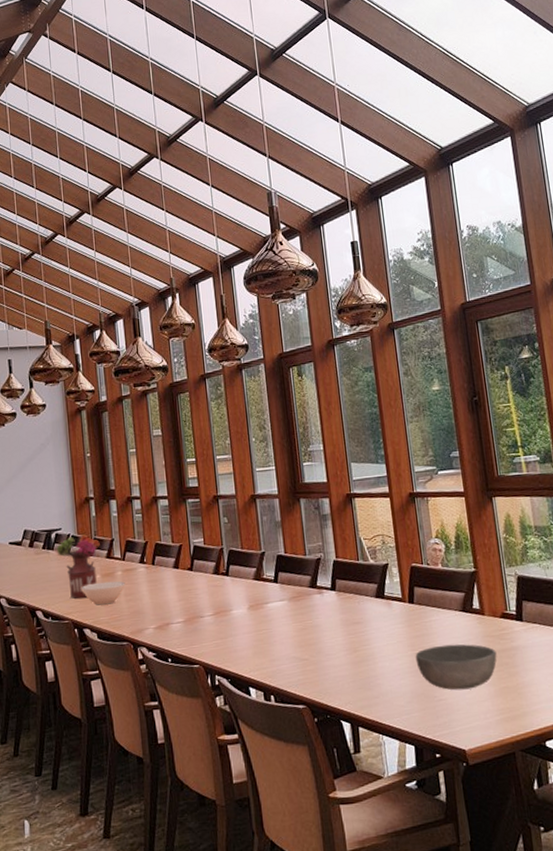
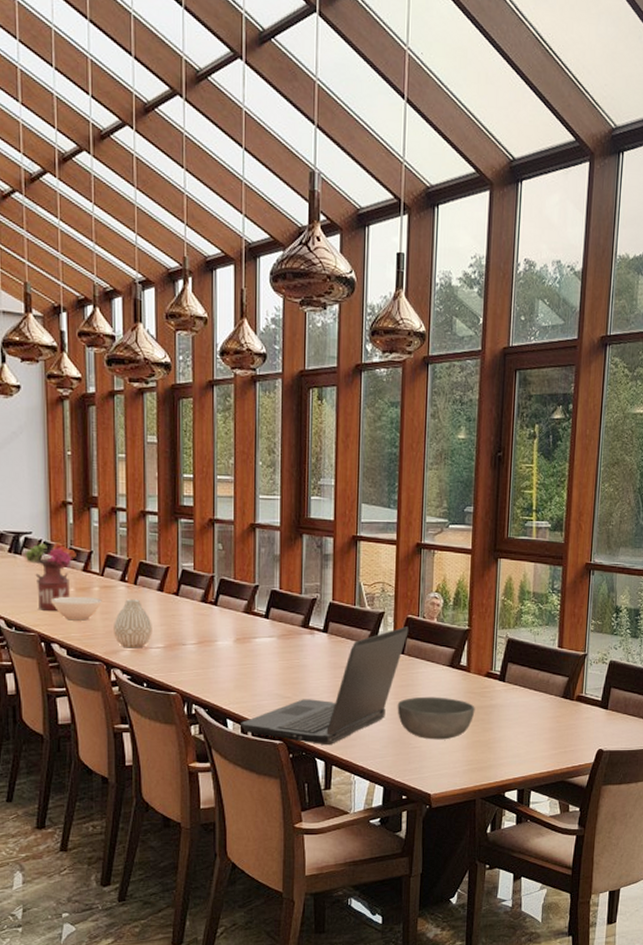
vase: none [137,578,172,626] -> present [114,599,152,649]
laptop computer: none [263,575,415,706] -> present [241,627,409,746]

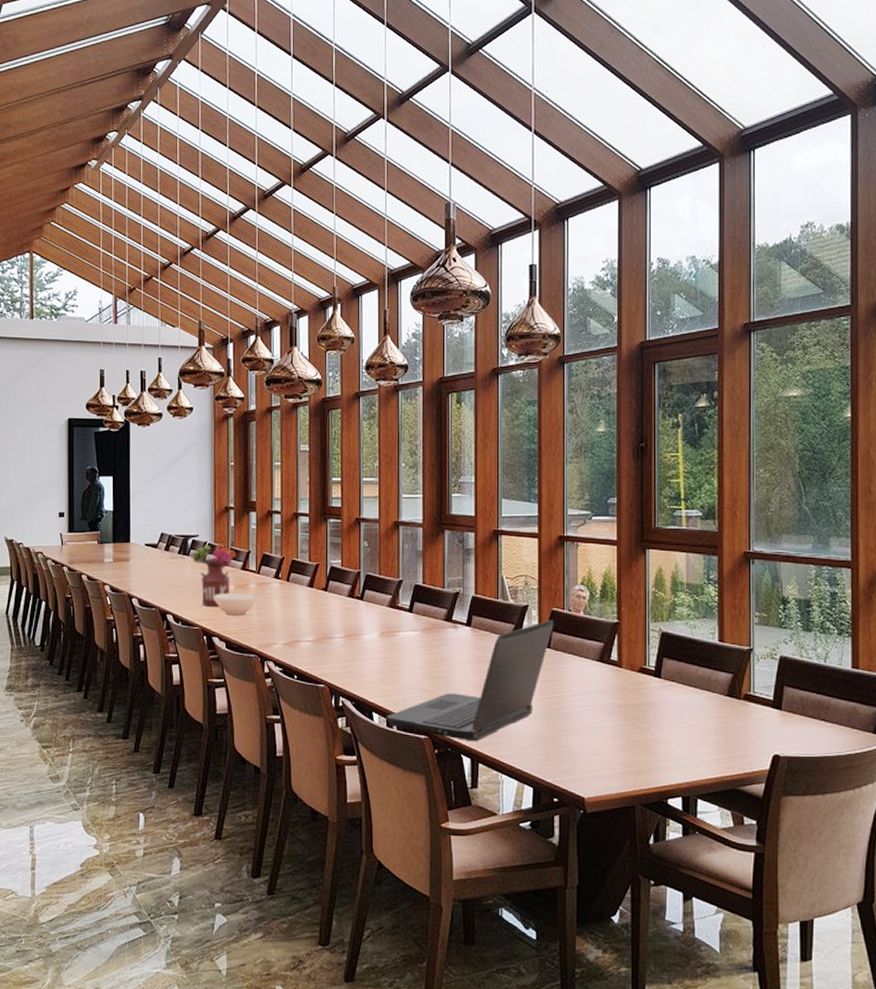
vase: present [114,599,152,649] -> none [268,595,303,642]
bowl: present [397,696,475,740] -> none [545,692,629,739]

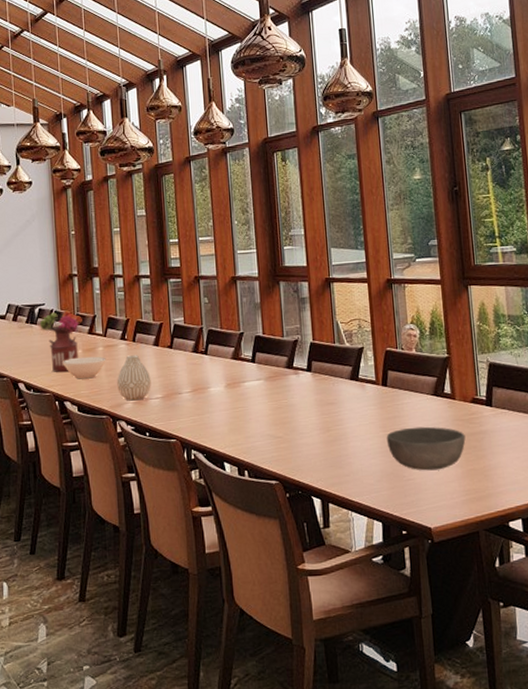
vase: none [268,595,303,642] -> present [117,355,151,401]
laptop computer: present [386,620,554,742] -> none [237,359,389,483]
bowl: none [545,692,629,739] -> present [386,426,466,471]

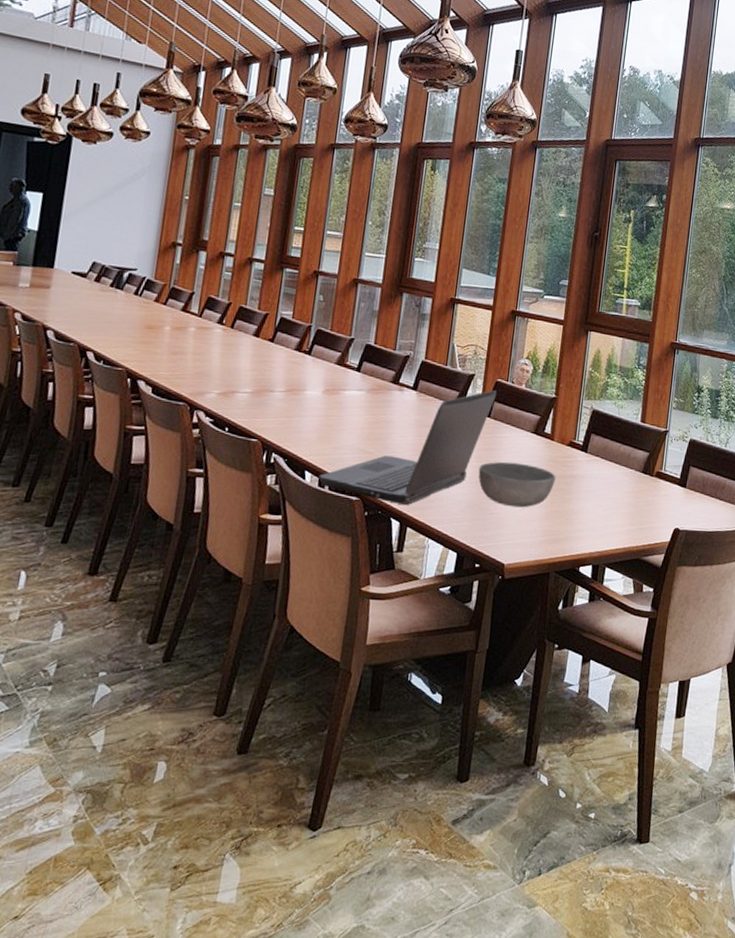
flower arrangement: present [39,309,82,372] -> none [126,279,178,348]
bowl: present [63,356,106,379] -> none [145,334,197,360]
vase: present [117,355,151,401] -> none [202,341,243,392]
laptop computer: none [237,359,389,483] -> present [319,390,497,506]

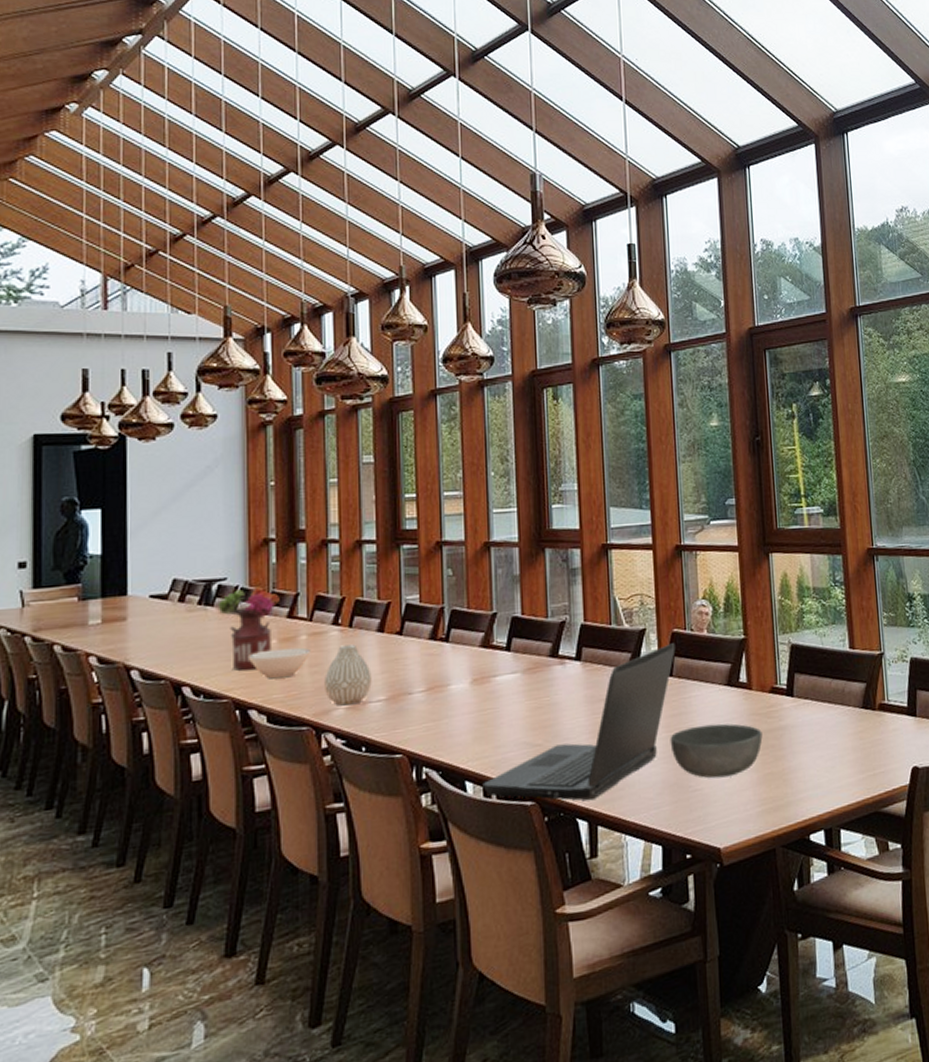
flower arrangement: none [126,279,178,348] -> present [217,585,280,671]
bowl: none [145,334,197,360] -> present [249,647,311,679]
vase: none [202,341,243,392] -> present [324,644,372,706]

